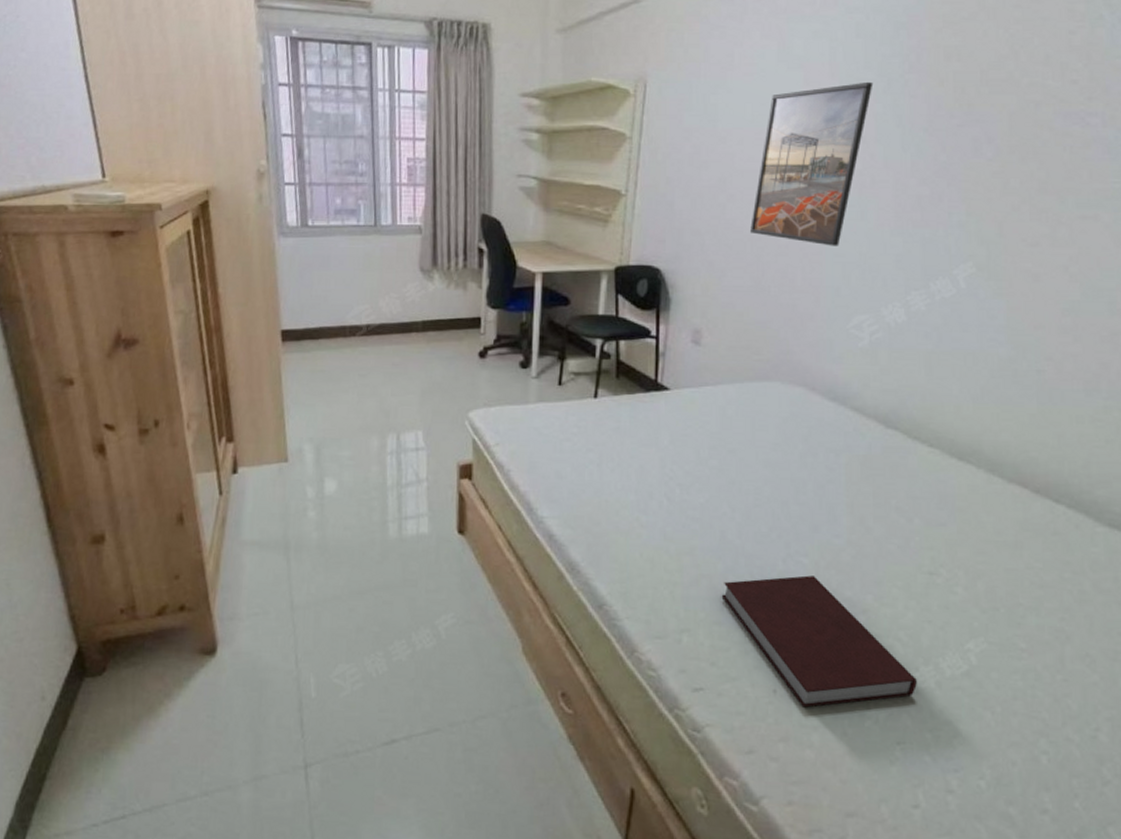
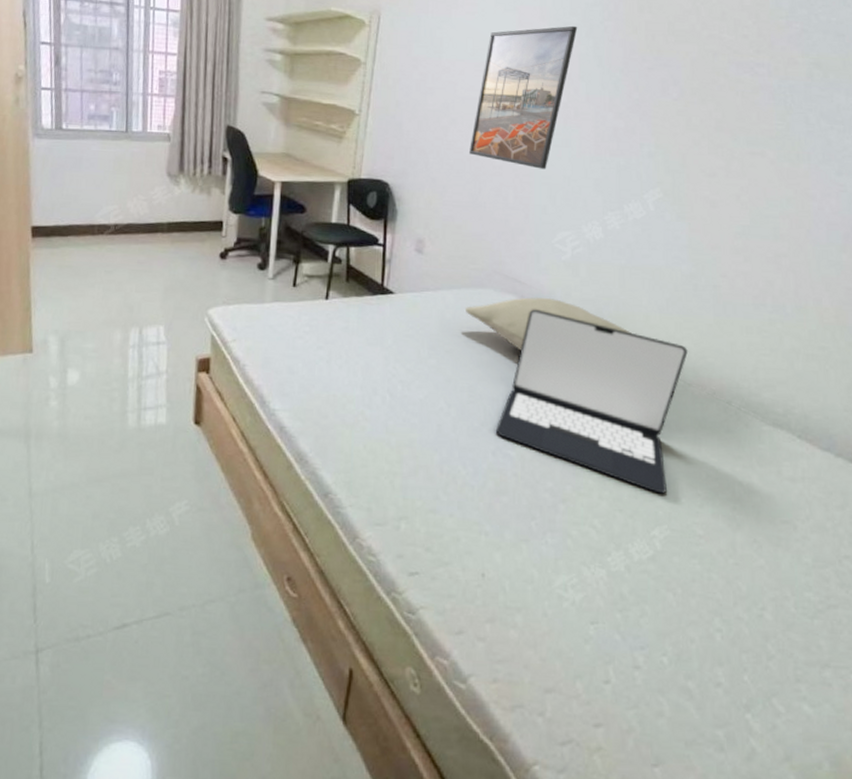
notebook: present [721,575,917,708] -> none [437,467,609,590]
pillow: none [750,389,940,449] -> present [466,297,632,351]
laptop: none [785,402,1007,603] -> present [495,309,688,494]

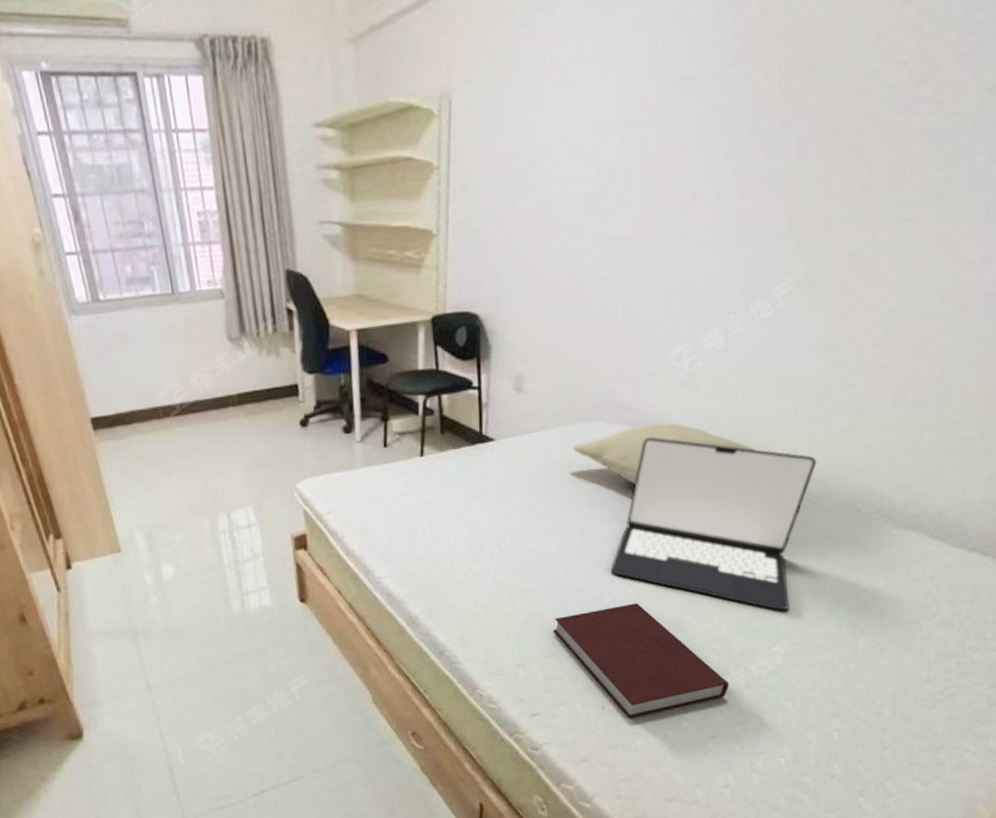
notebook: none [437,467,609,590] -> present [553,603,729,718]
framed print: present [469,25,578,169] -> none [569,79,695,274]

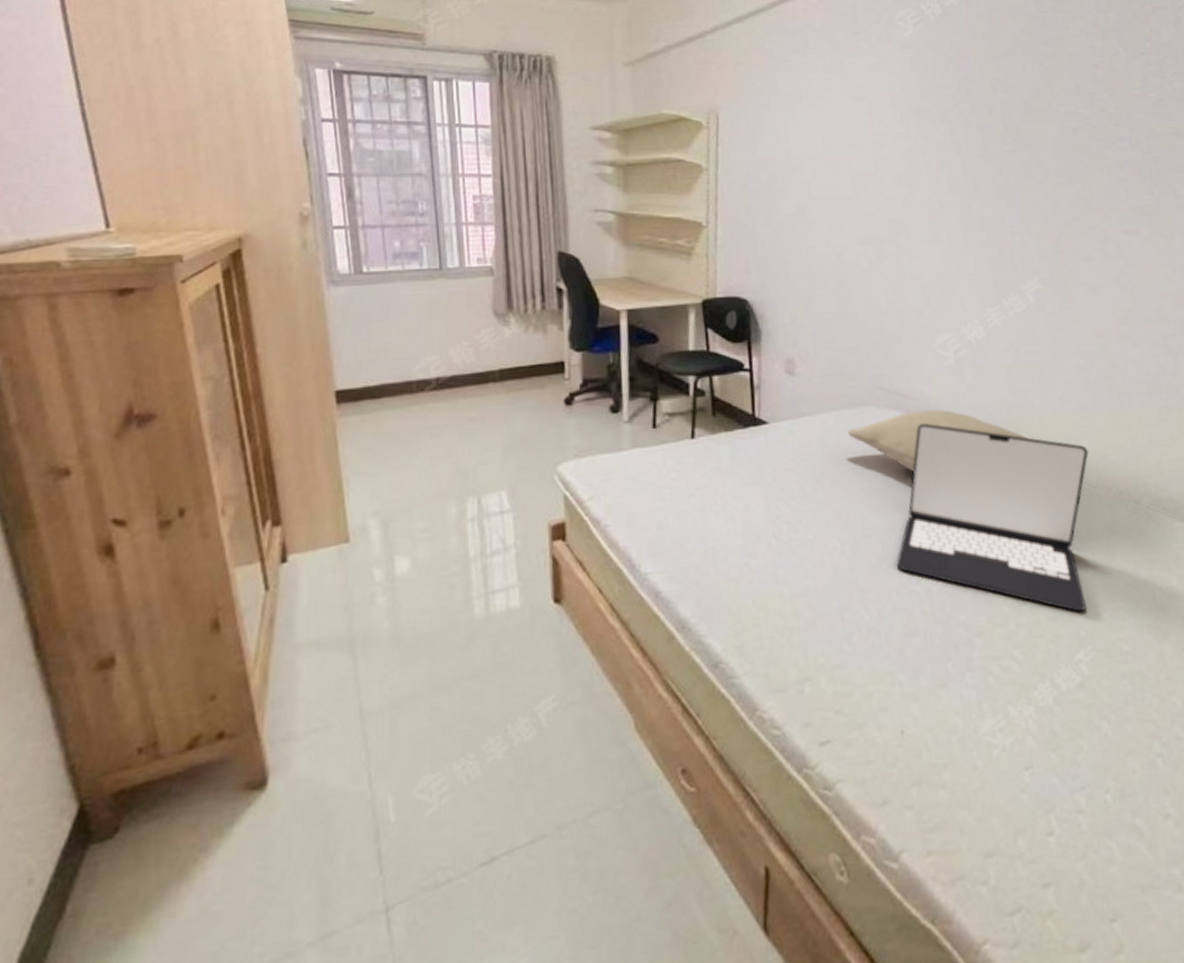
notebook: present [553,603,729,718] -> none [839,603,1037,746]

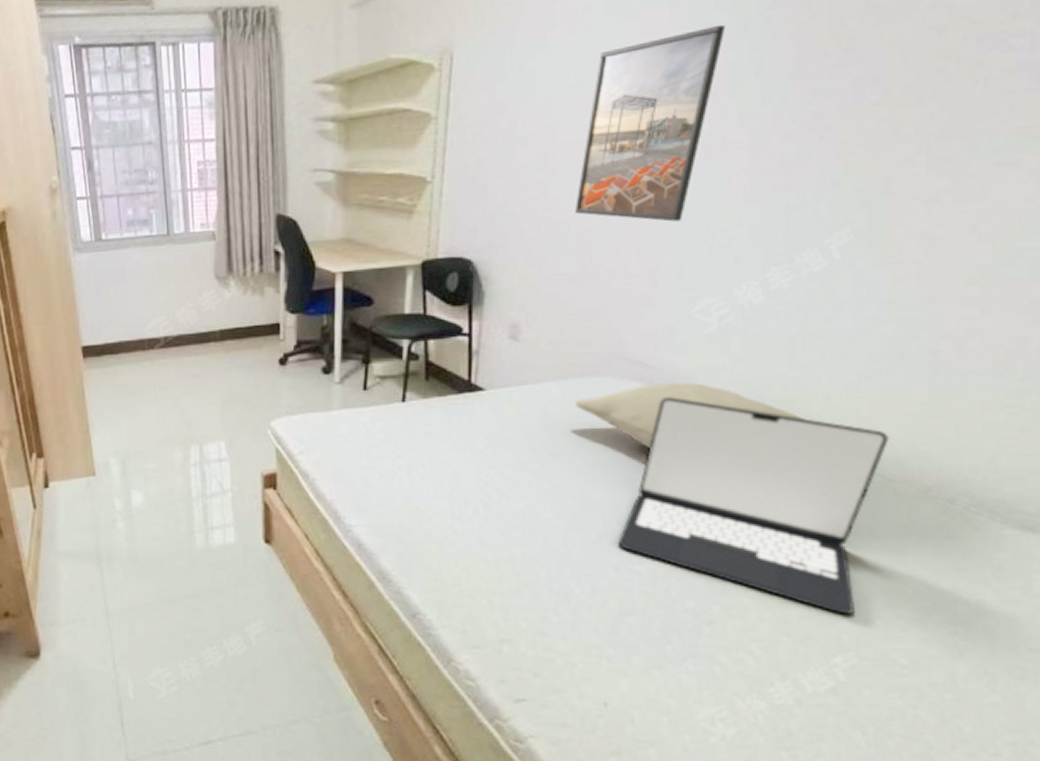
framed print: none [832,111,932,269] -> present [575,24,726,222]

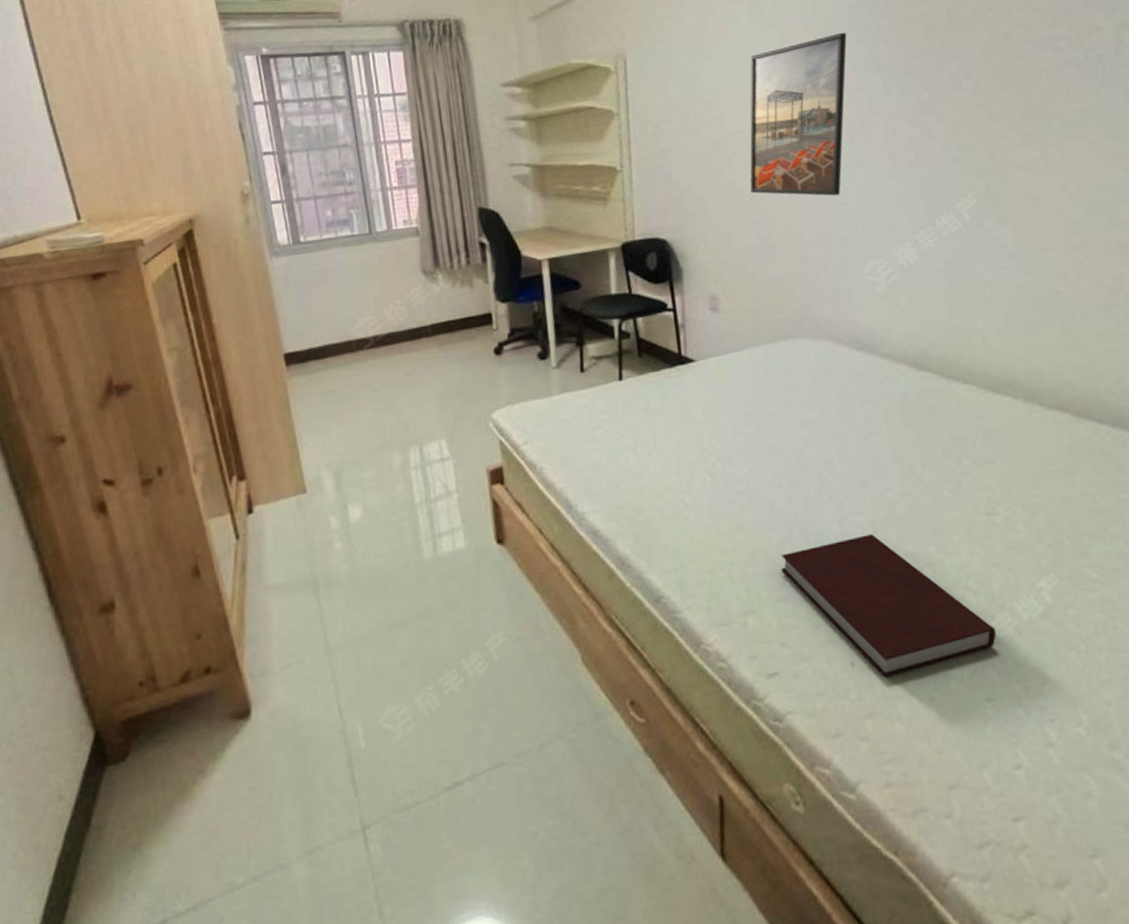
notebook: none [545,584,771,722] -> present [781,534,997,677]
pillow: present [576,381,805,448] -> none [778,336,971,402]
laptop: present [617,397,889,615] -> none [836,352,1046,539]

